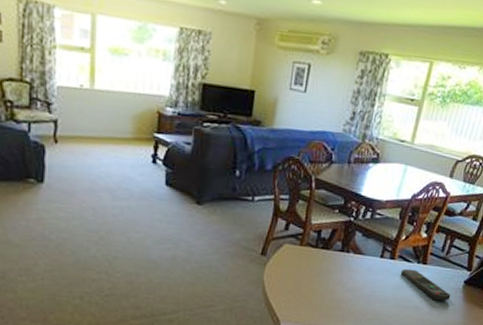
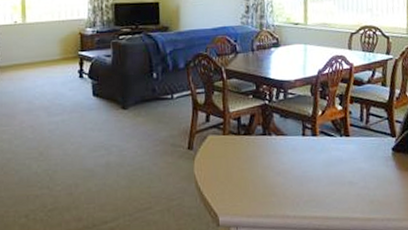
remote control: present [400,268,451,301] -> none [326,143,383,173]

